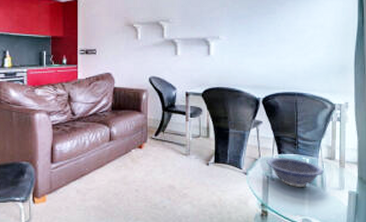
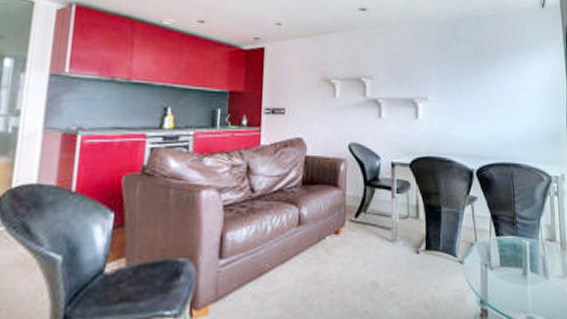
decorative bowl: present [266,158,324,187] -> none [484,240,545,277]

